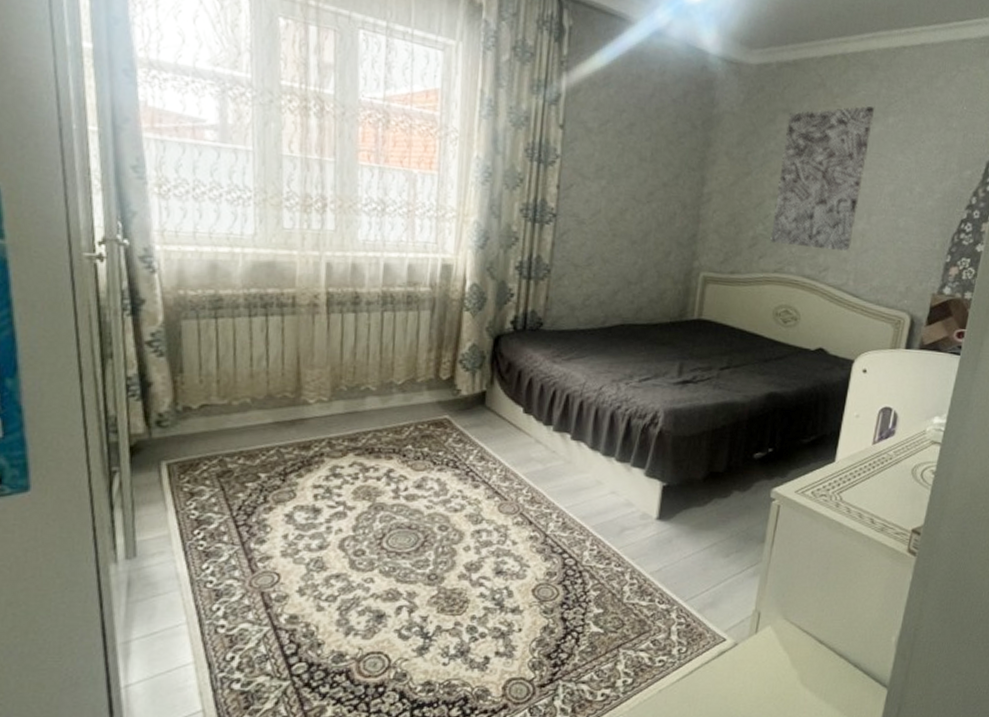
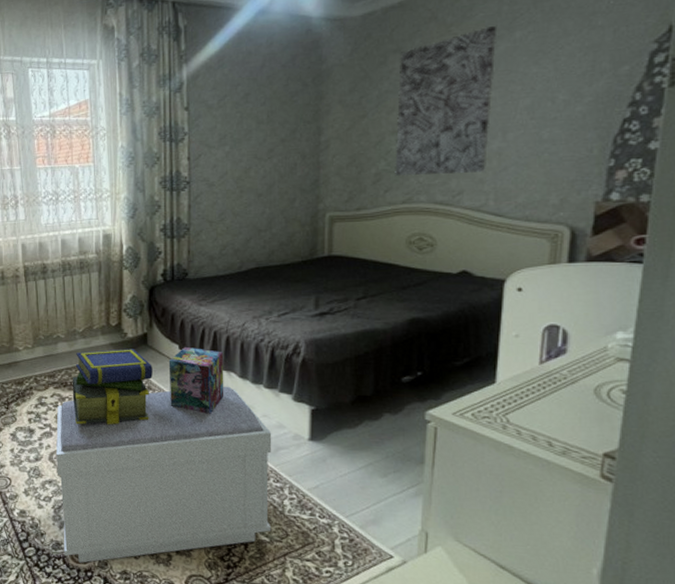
bench: none [347,458,619,677] -> present [56,386,272,563]
stack of books: none [380,409,489,503] -> present [73,349,153,425]
decorative box: none [506,409,575,490] -> present [168,346,224,414]

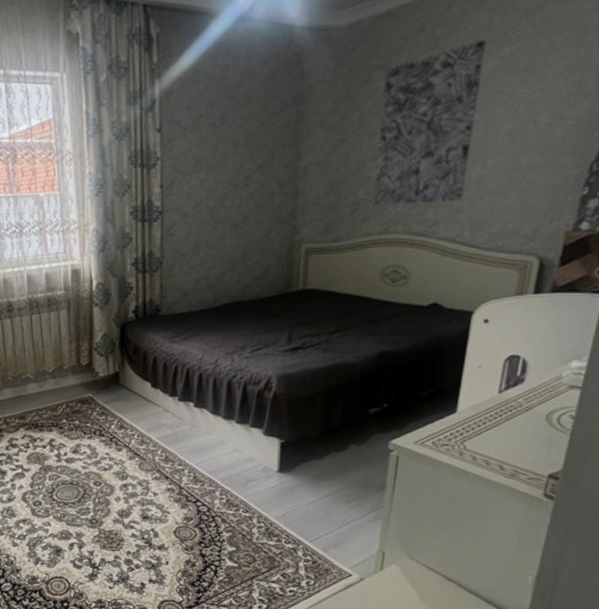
bench: present [56,386,272,563] -> none [28,422,242,595]
stack of books: present [73,349,153,425] -> none [44,388,125,465]
decorative box: present [168,346,224,414] -> none [141,384,197,450]

